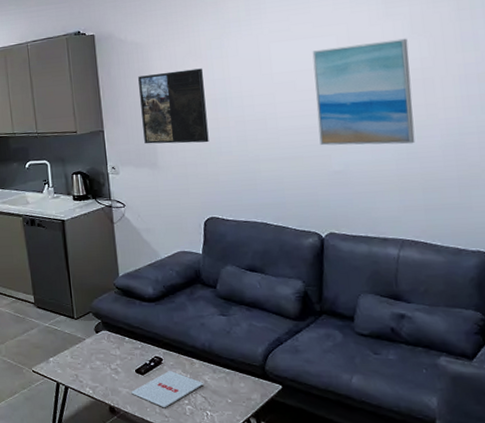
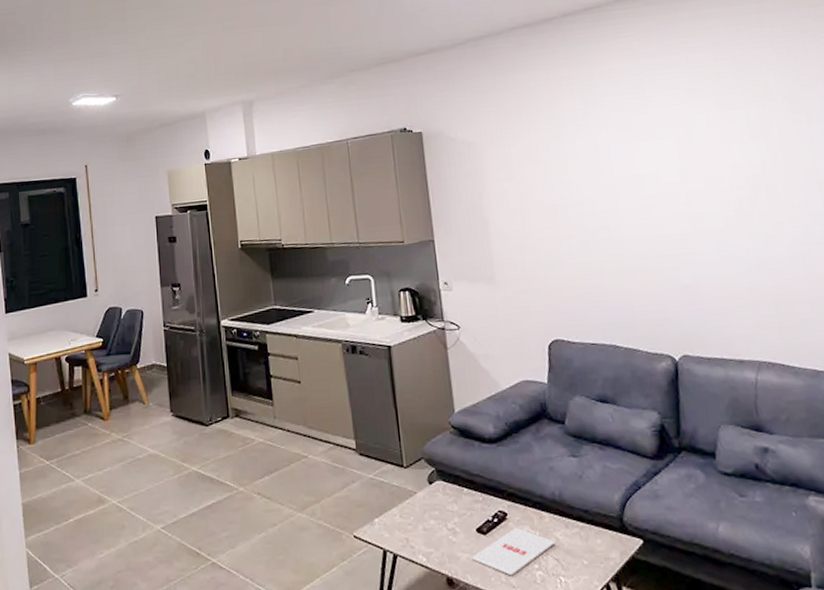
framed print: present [138,68,209,144] -> none [471,171,550,256]
wall art: present [312,38,415,146] -> none [653,141,764,257]

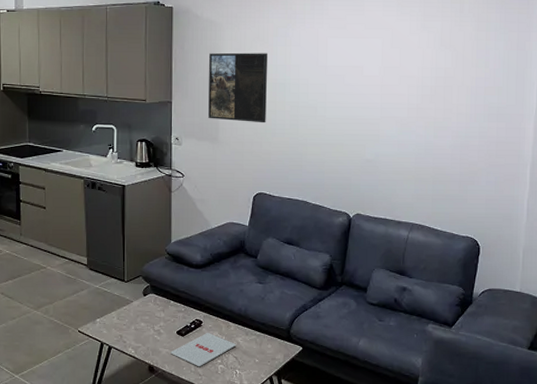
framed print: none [471,171,550,256] -> present [208,52,267,123]

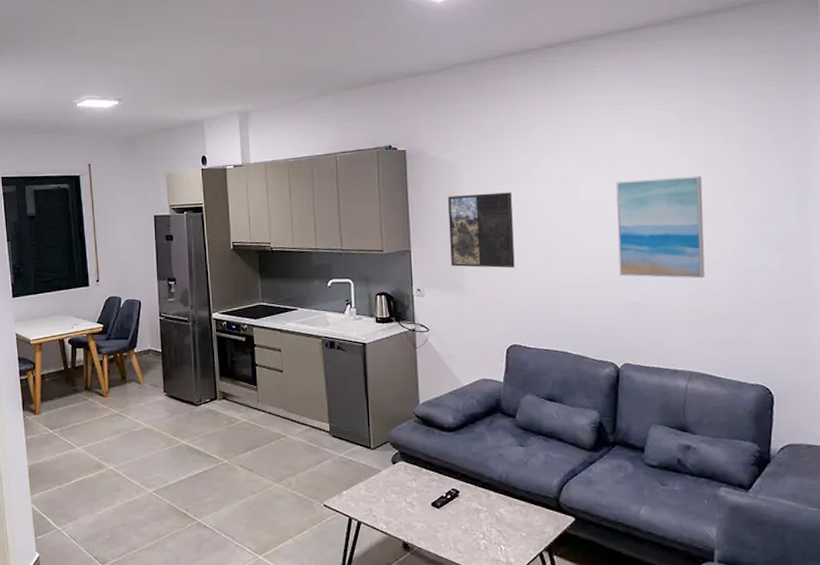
magazine: present [170,333,236,367] -> none [426,504,499,543]
wall art: none [358,49,437,142] -> present [616,175,705,279]

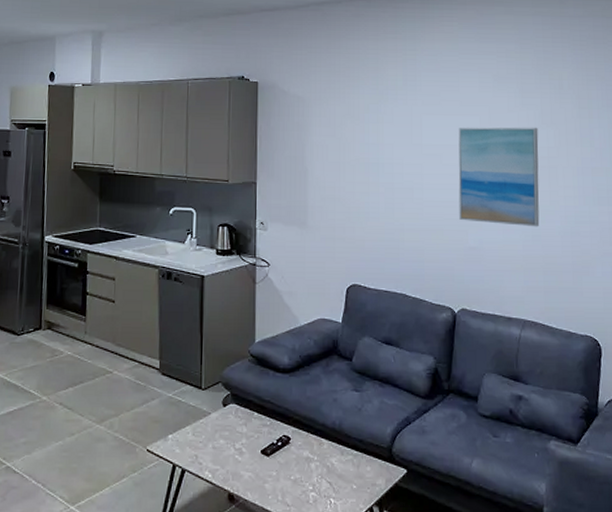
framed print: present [448,192,515,269] -> none [296,130,359,207]

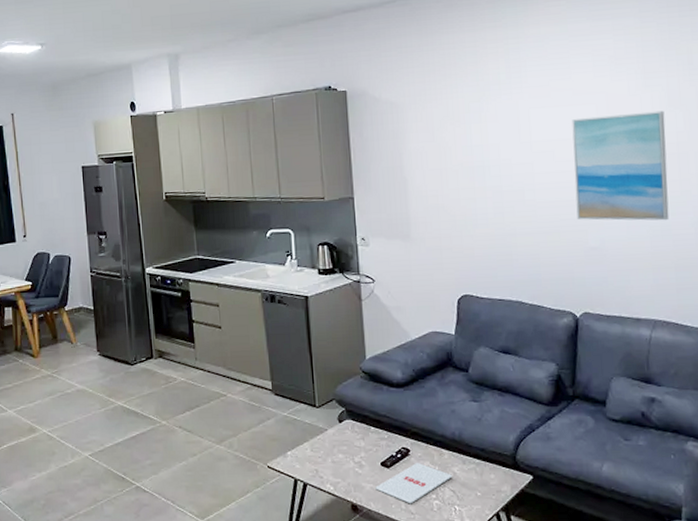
magazine: none [254,452,330,496] -> present [375,463,452,504]

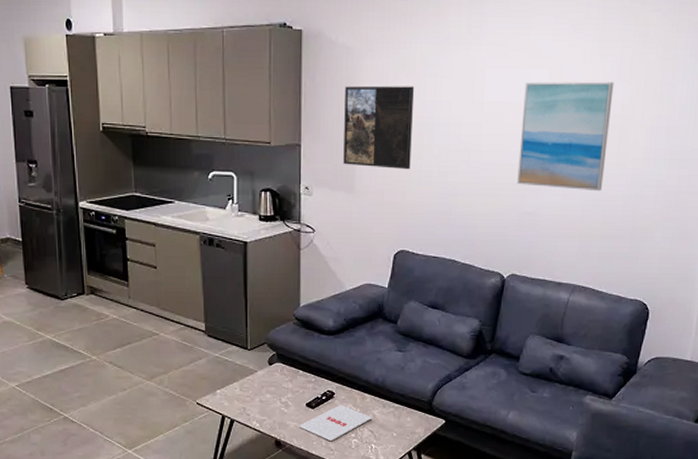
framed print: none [392,133,465,214] -> present [343,85,414,170]

